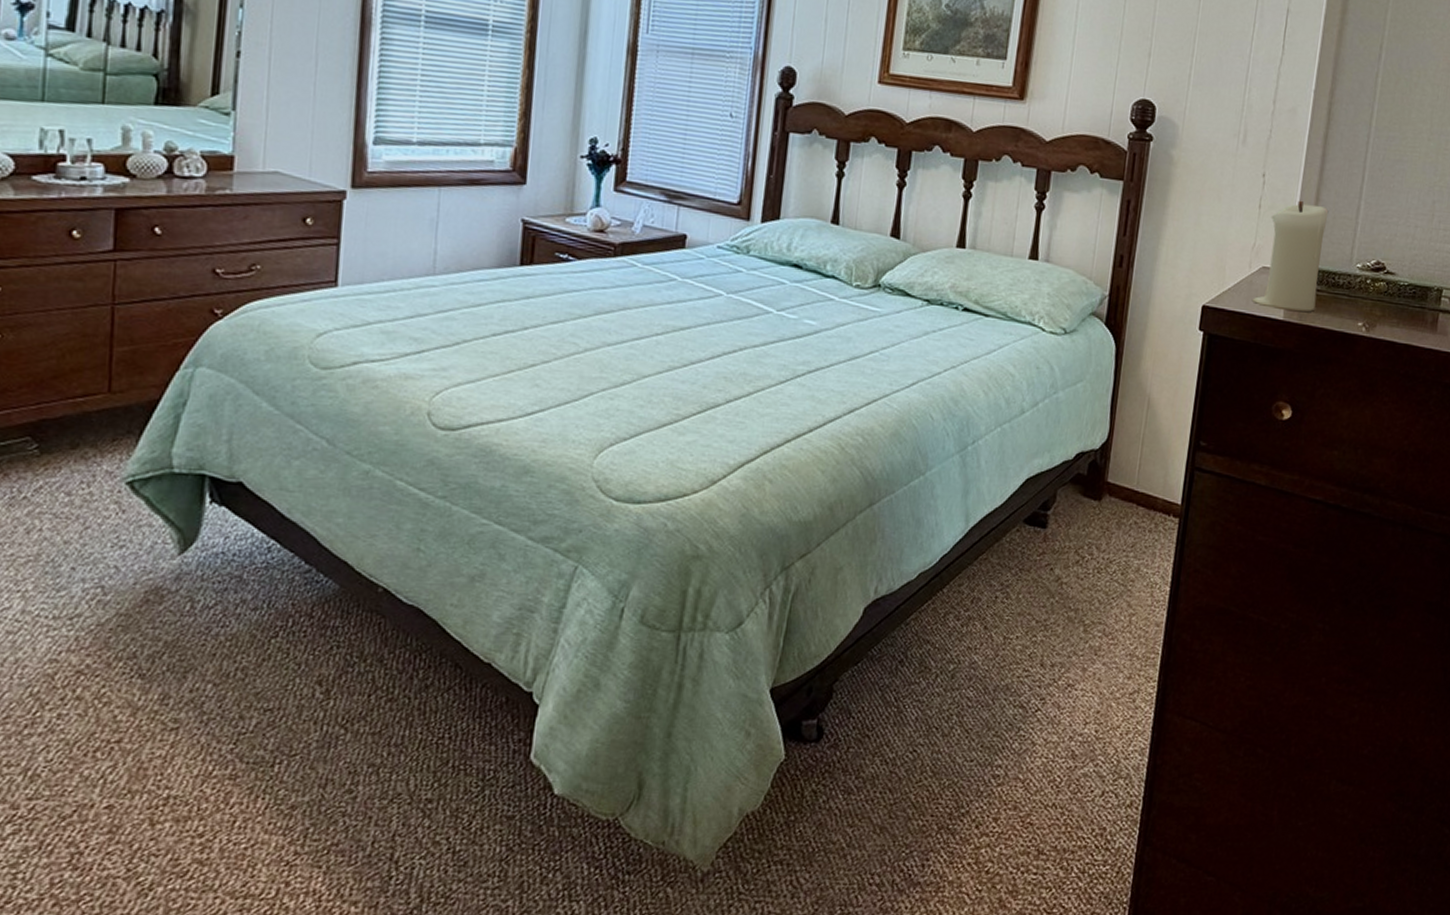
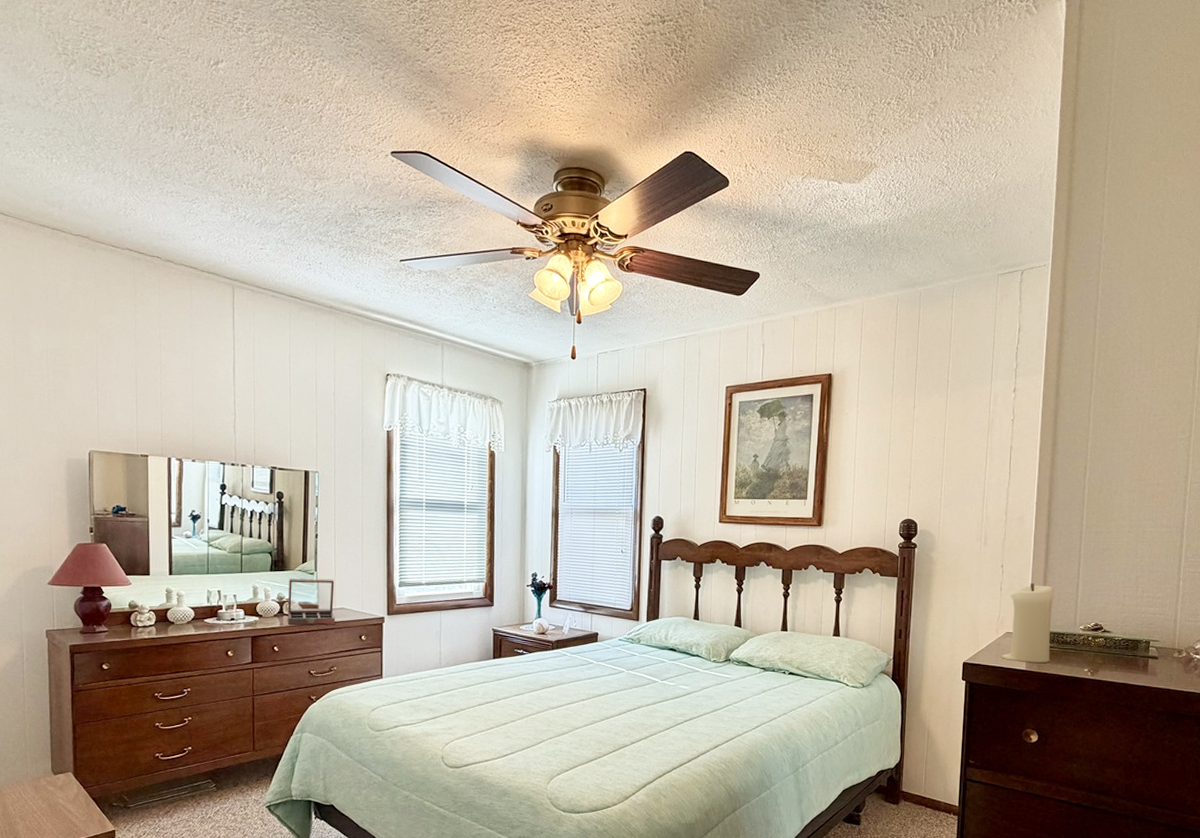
jewelry box: none [180,119,265,198] -> present [288,578,335,626]

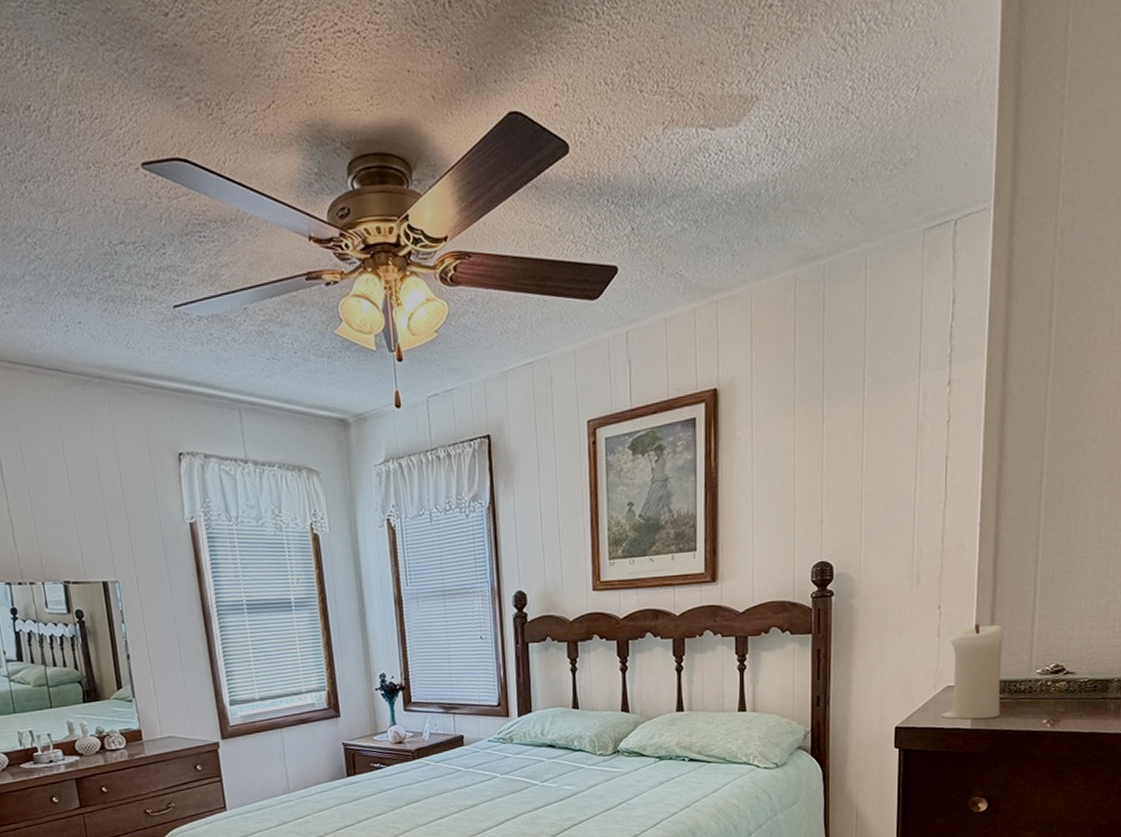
jewelry box: present [288,578,335,626] -> none [105,704,165,762]

